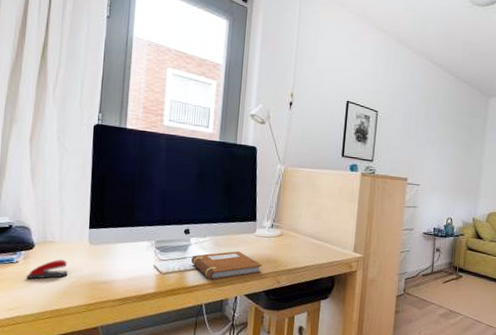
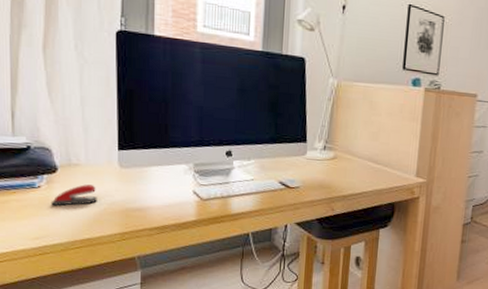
notebook: present [191,251,263,281] -> none [235,175,315,208]

